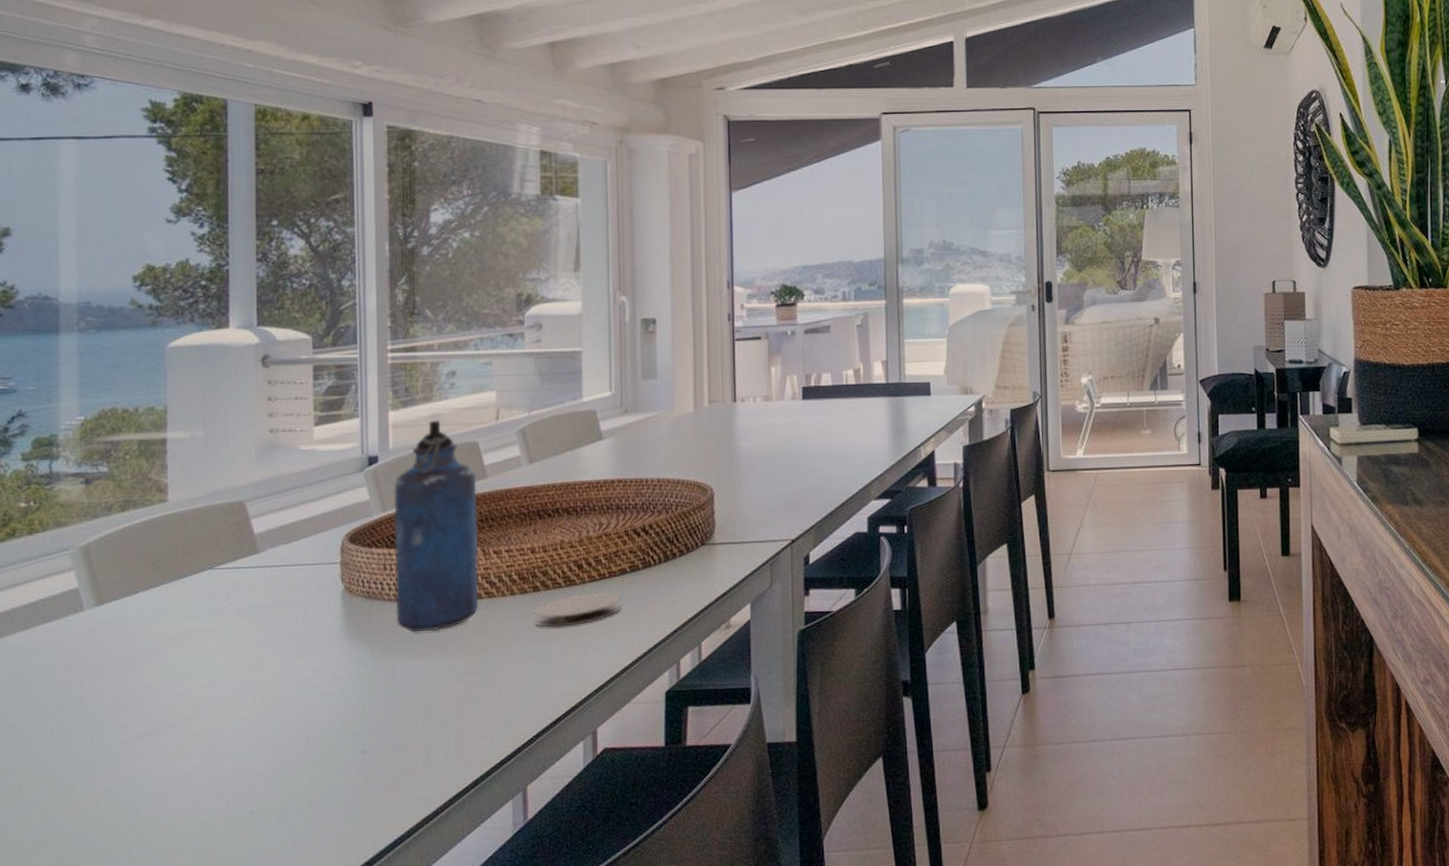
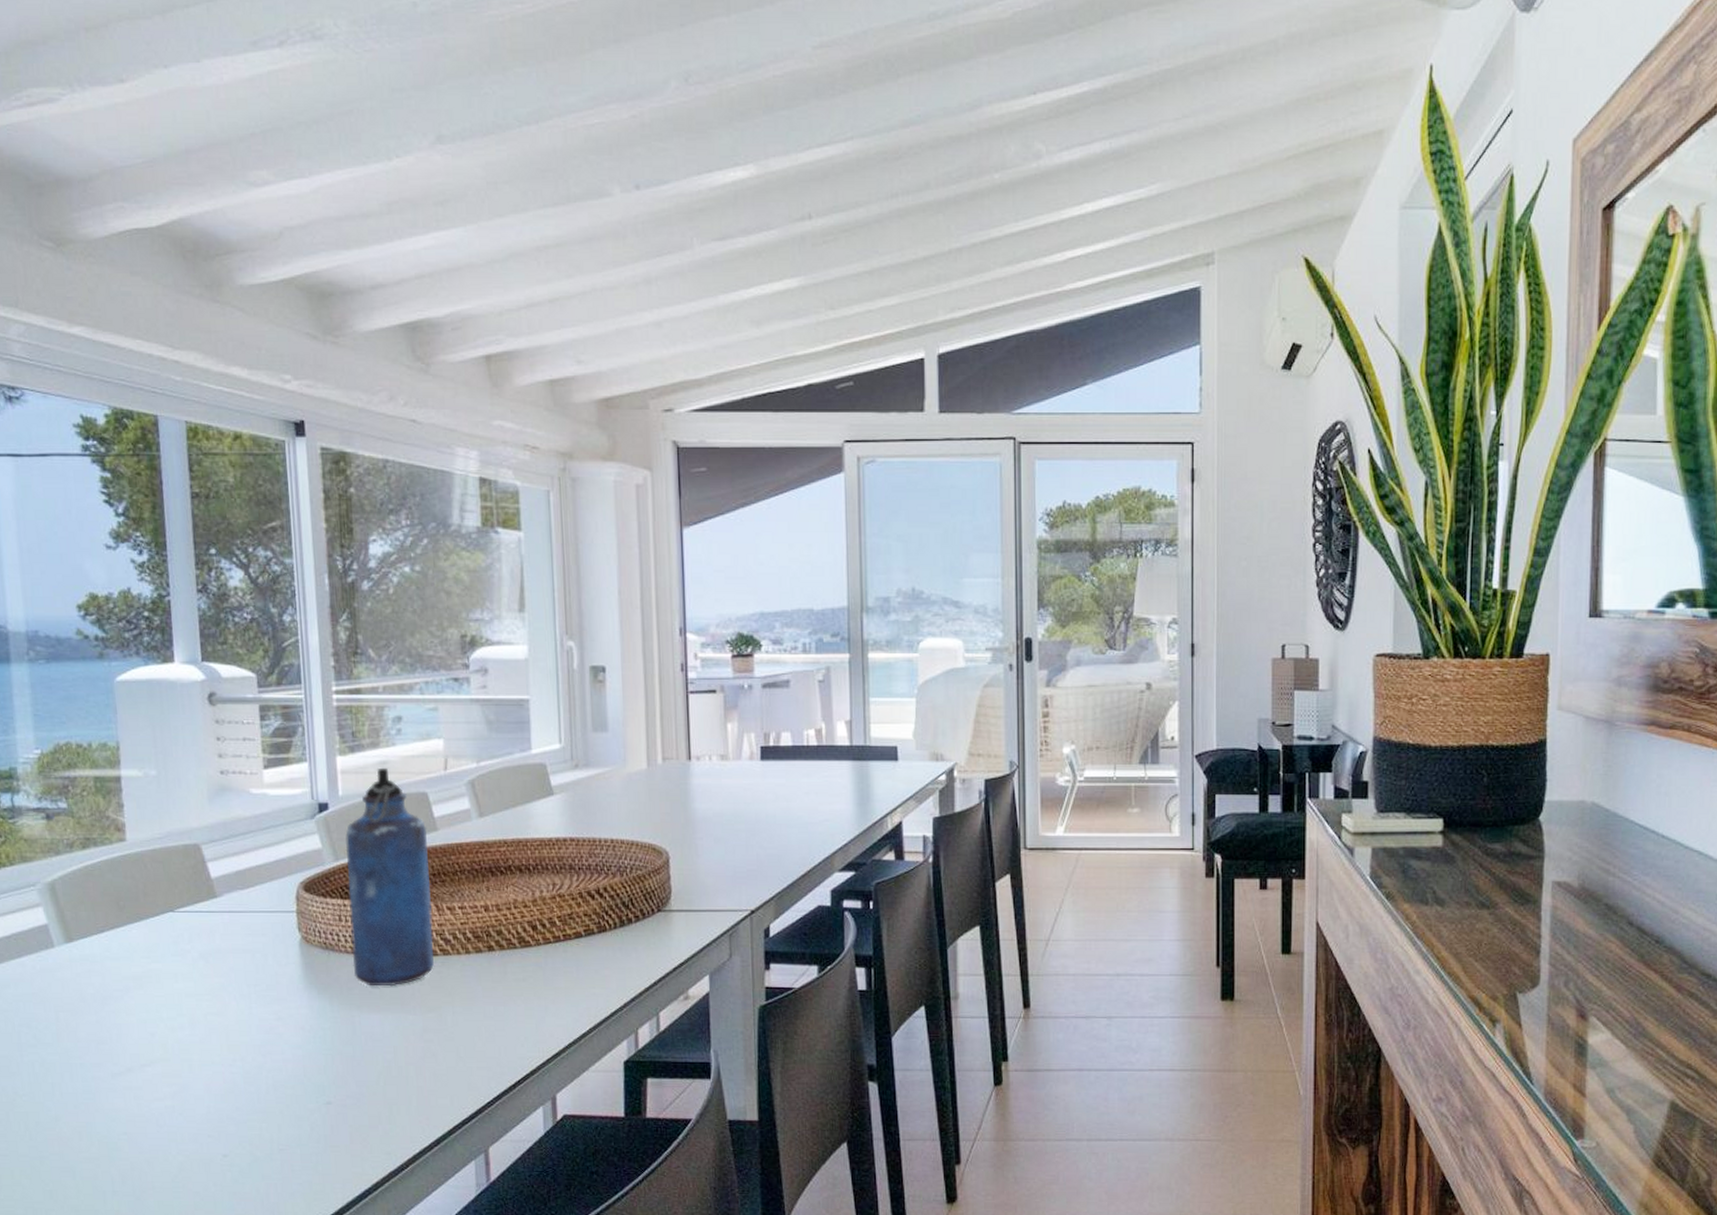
coaster: present [534,593,622,628] -> none [490,955,578,989]

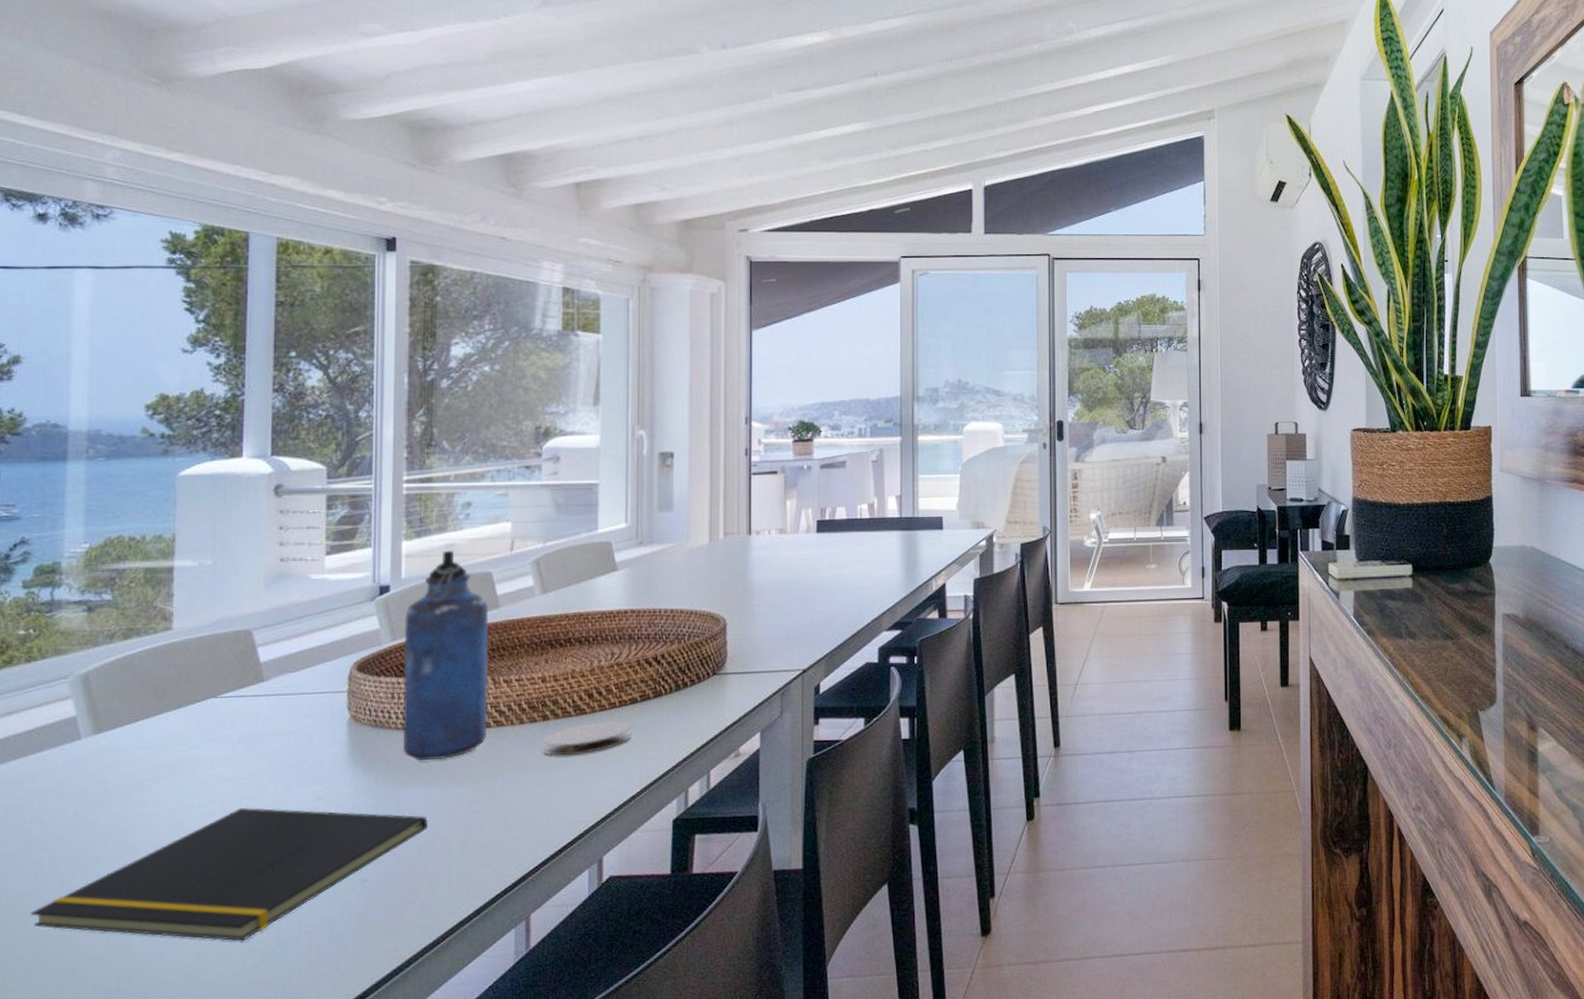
notepad: none [28,1023,384,1154] -> present [30,807,427,942]
coaster: none [490,955,578,989] -> present [543,721,631,756]

